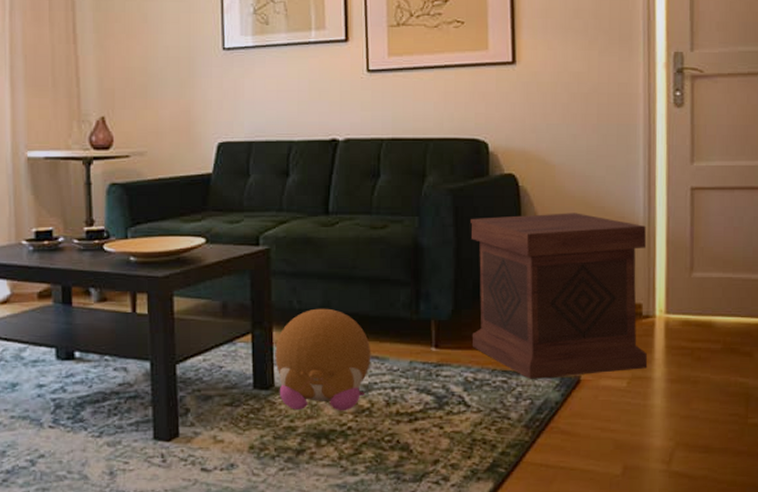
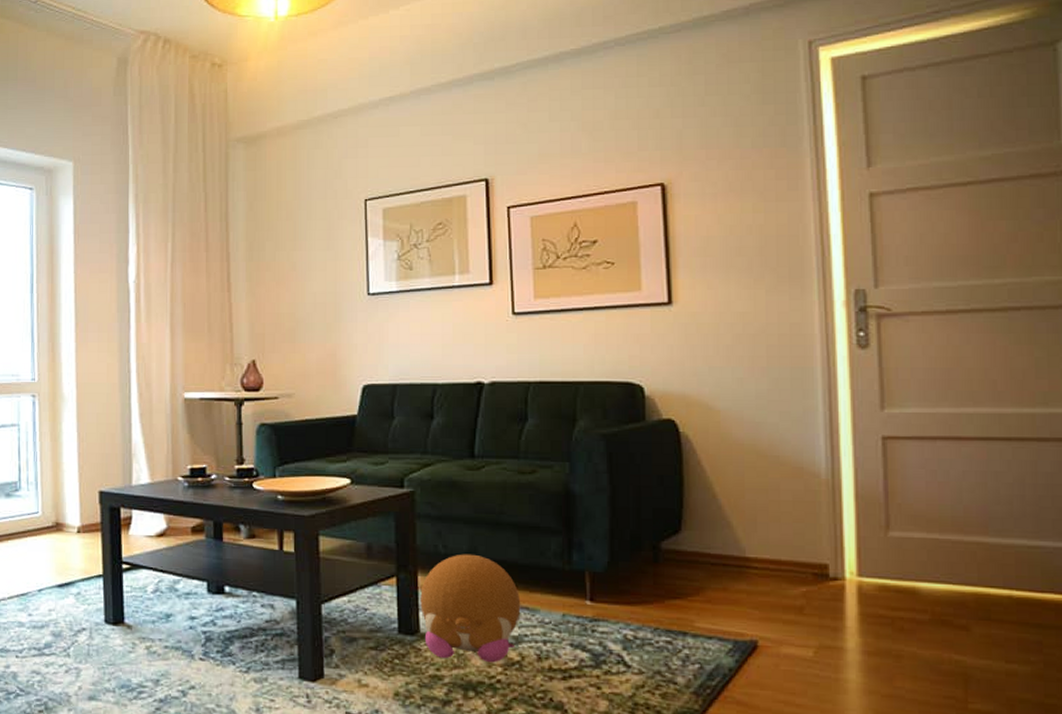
side table: present [471,213,648,379] -> none [626,461,838,642]

